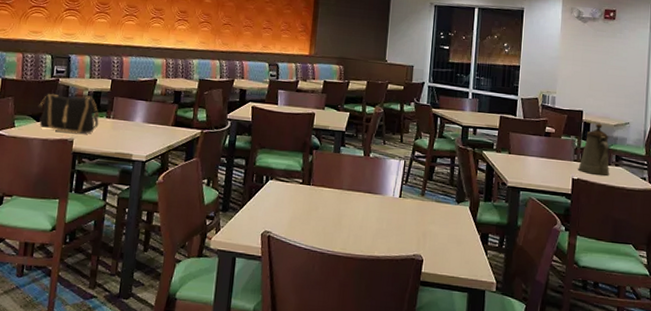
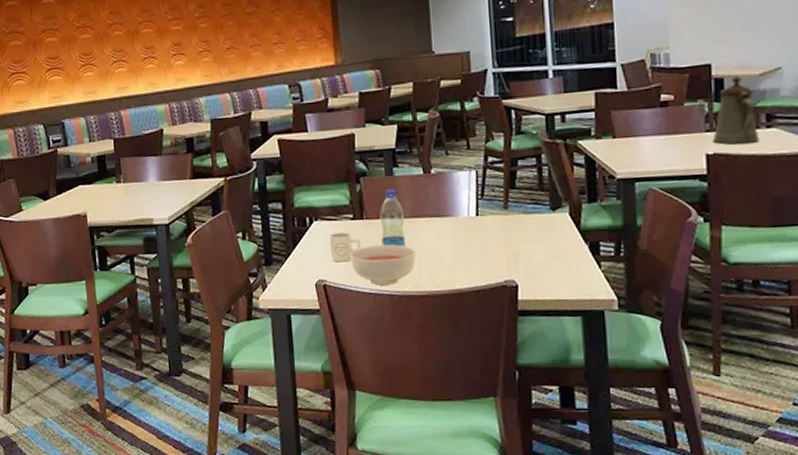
handbag: present [37,93,99,134] -> none [41,162,110,208]
mug: none [278,193,305,219] -> present [329,232,362,263]
bowl: none [294,208,348,244] -> present [350,244,416,286]
bottle: none [321,163,344,214] -> present [379,189,405,247]

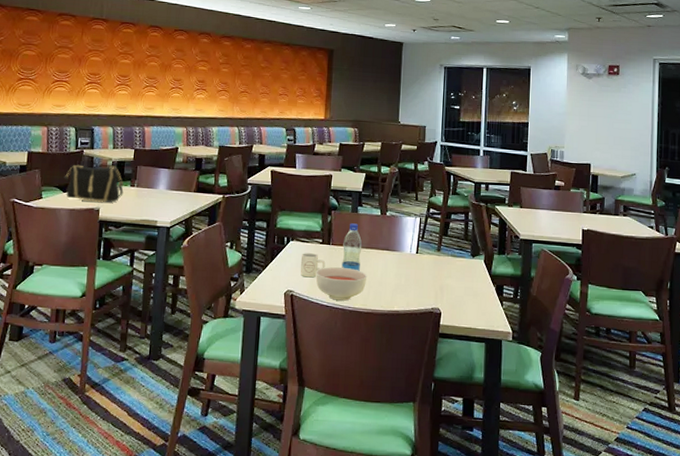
handbag: none [41,162,110,208] -> present [64,164,124,203]
coffee pot: present [713,76,760,145] -> none [587,175,619,226]

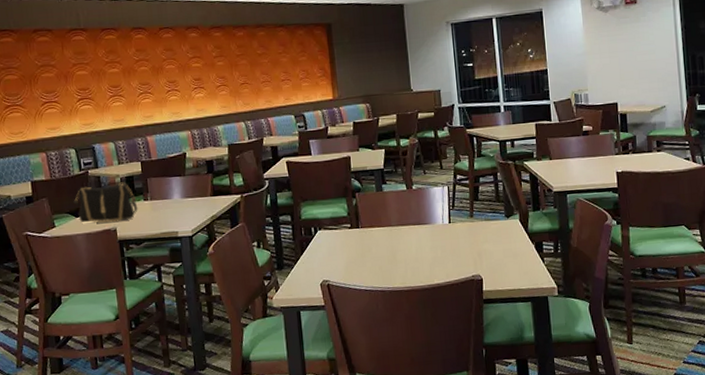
mug: present [300,253,326,278] -> none [331,239,358,265]
bowl: present [315,267,368,301] -> none [349,248,403,283]
bottle: present [342,223,363,271] -> none [372,202,394,251]

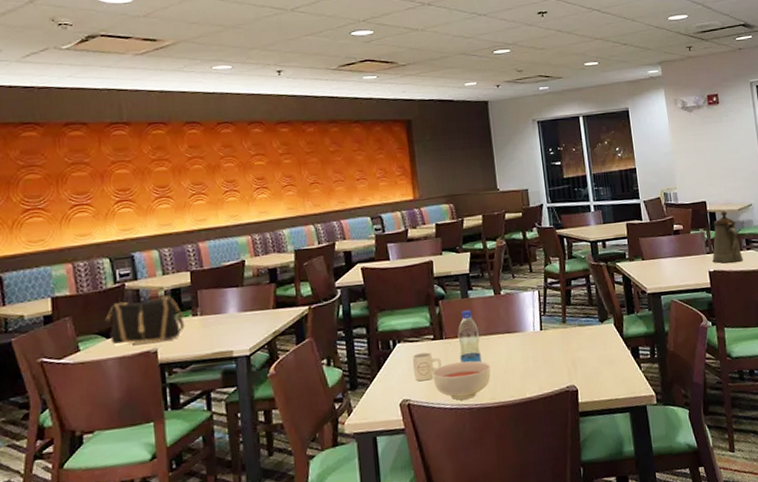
mug: none [331,239,358,265] -> present [412,352,442,382]
bowl: none [349,248,403,283] -> present [432,360,491,401]
bottle: none [372,202,394,251] -> present [457,310,482,364]
coffee pot: none [621,112,653,165] -> present [712,210,744,264]

